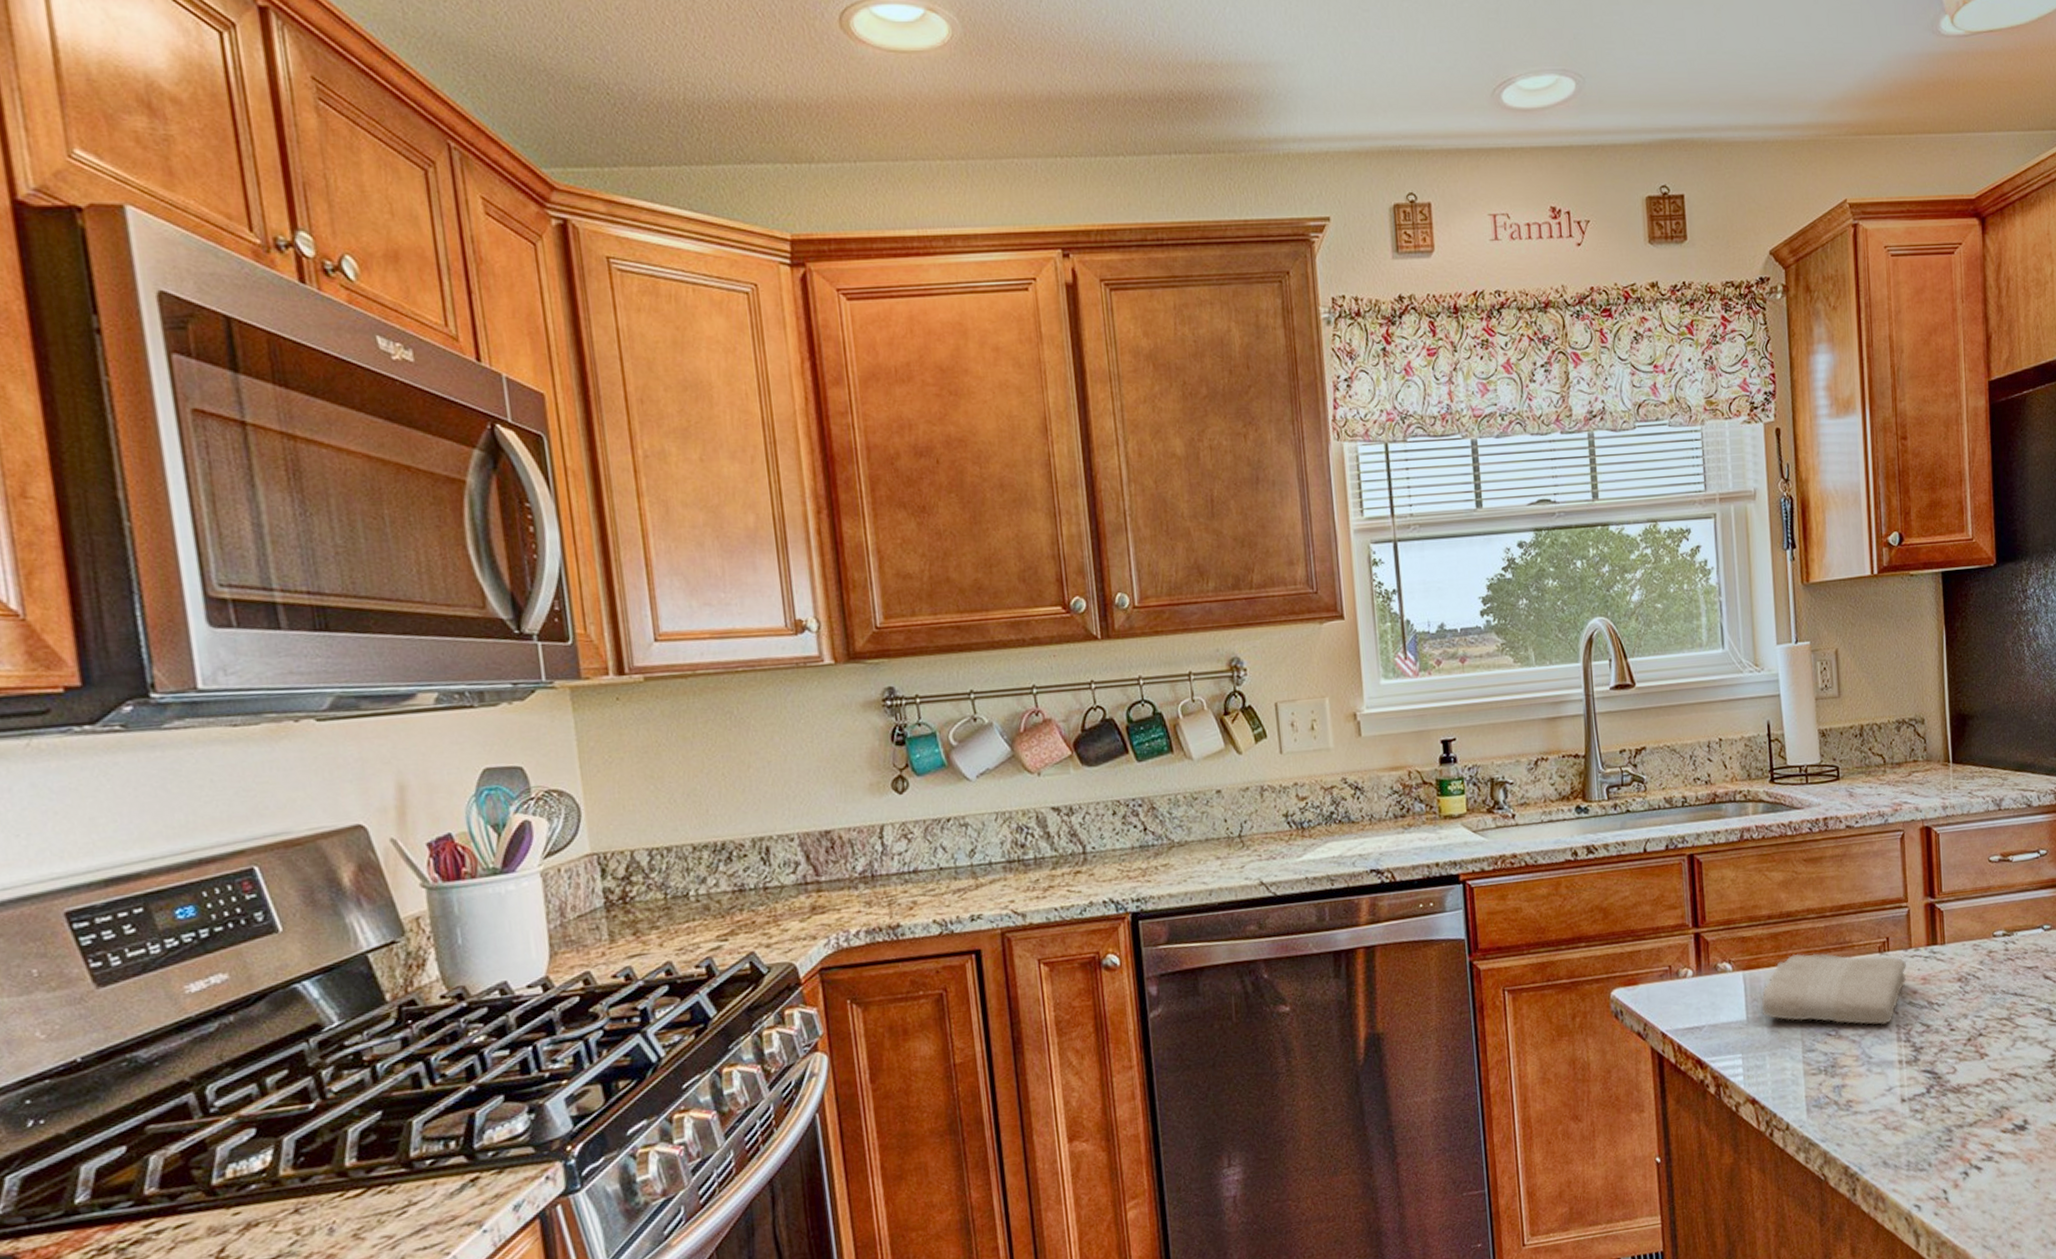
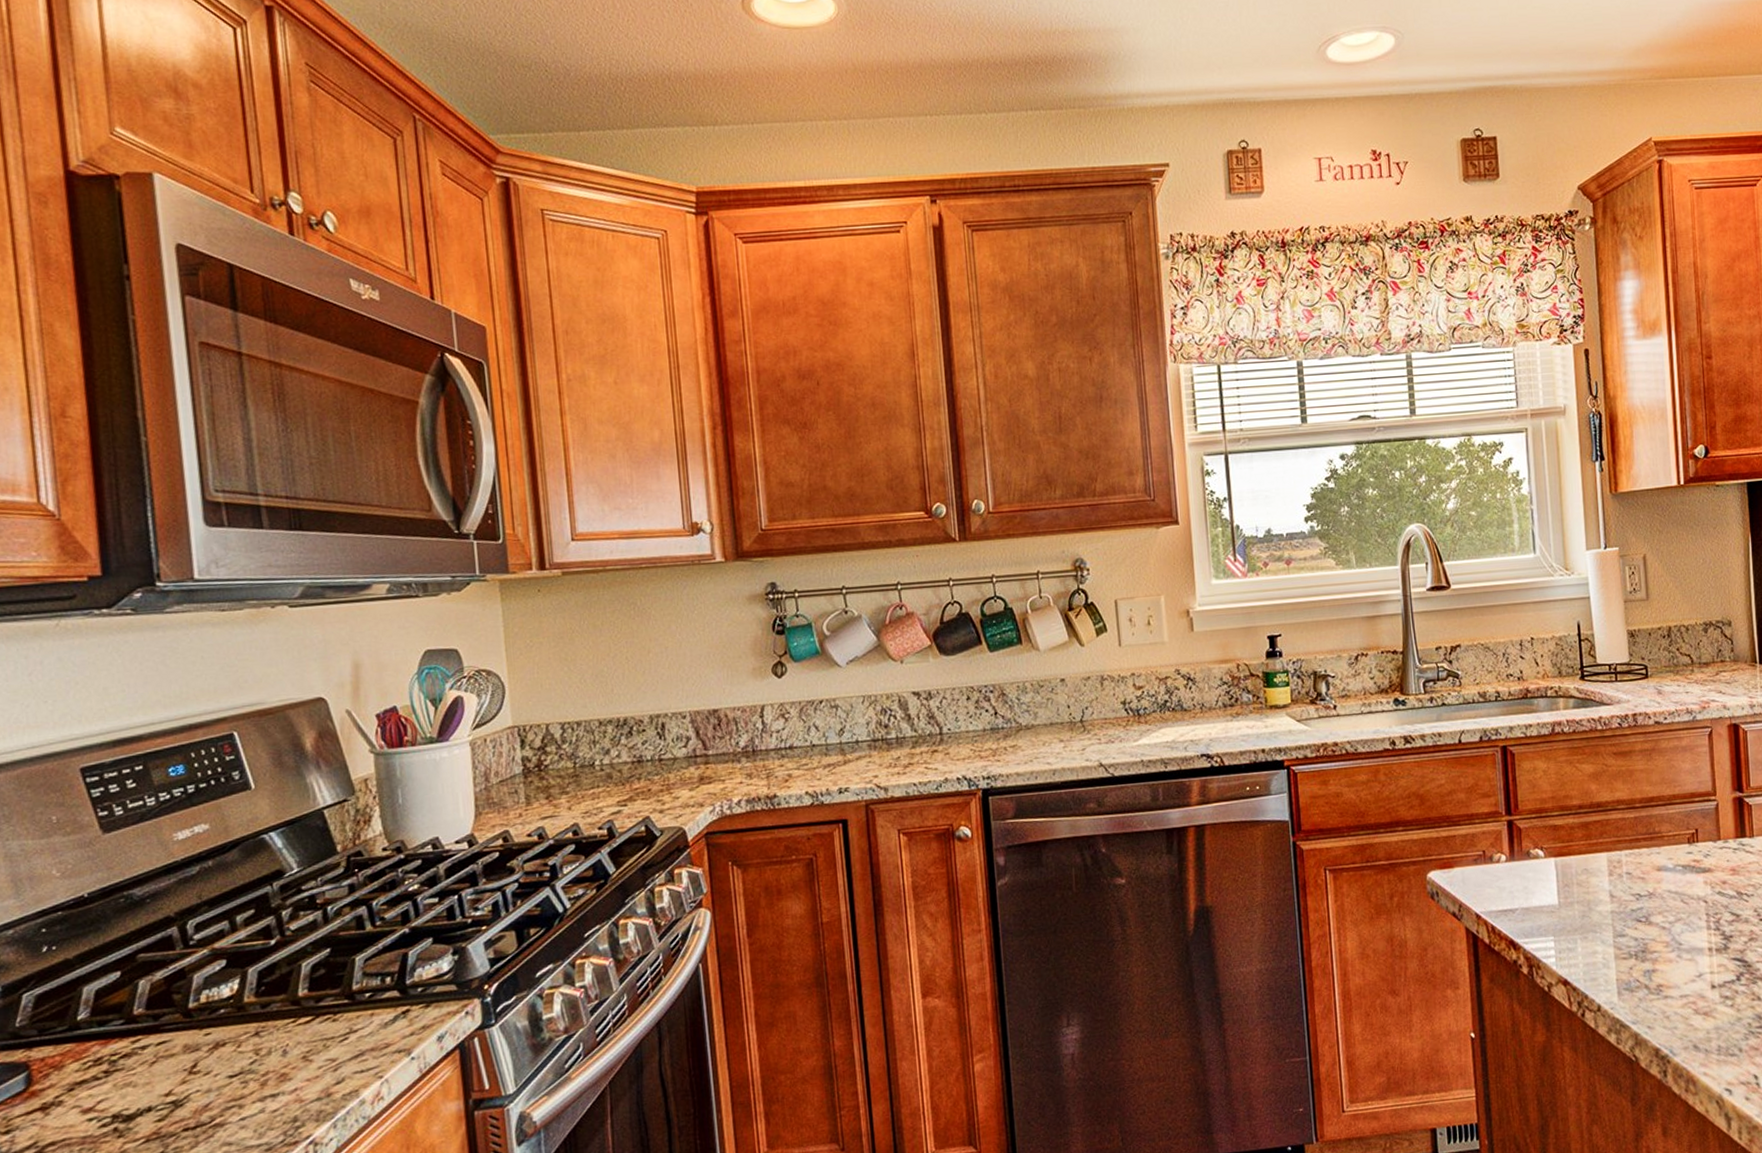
washcloth: present [1761,953,1906,1025] -> none [1573,842,1715,913]

